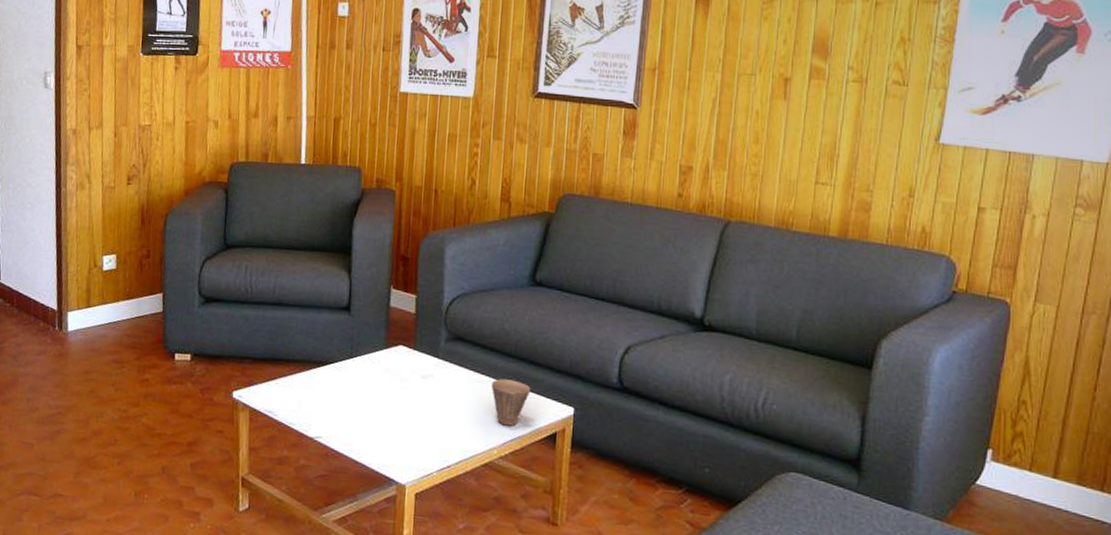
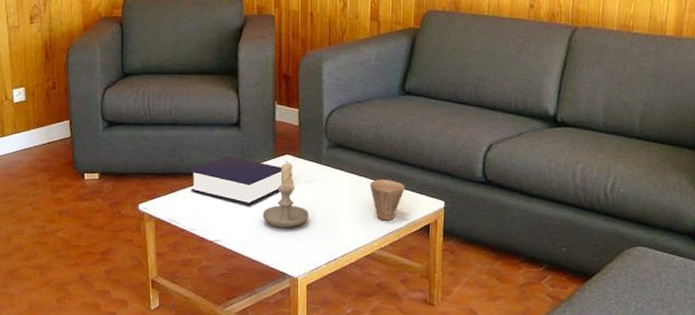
book: none [291,343,405,400] -> present [190,156,292,206]
candle: none [369,352,422,428] -> present [262,161,310,228]

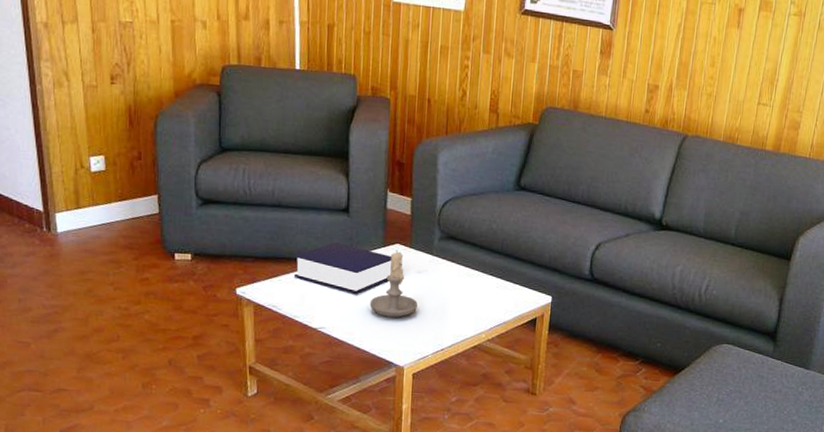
cup: present [369,179,405,221] -> none [480,273,515,313]

